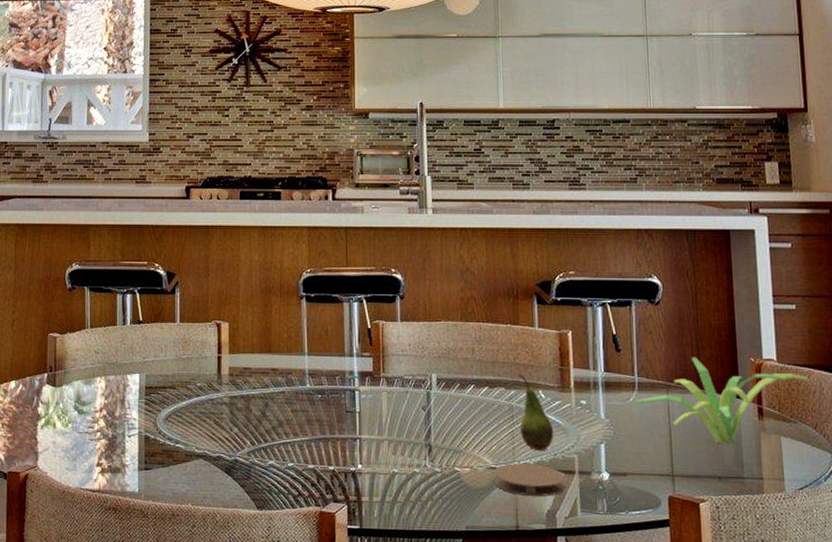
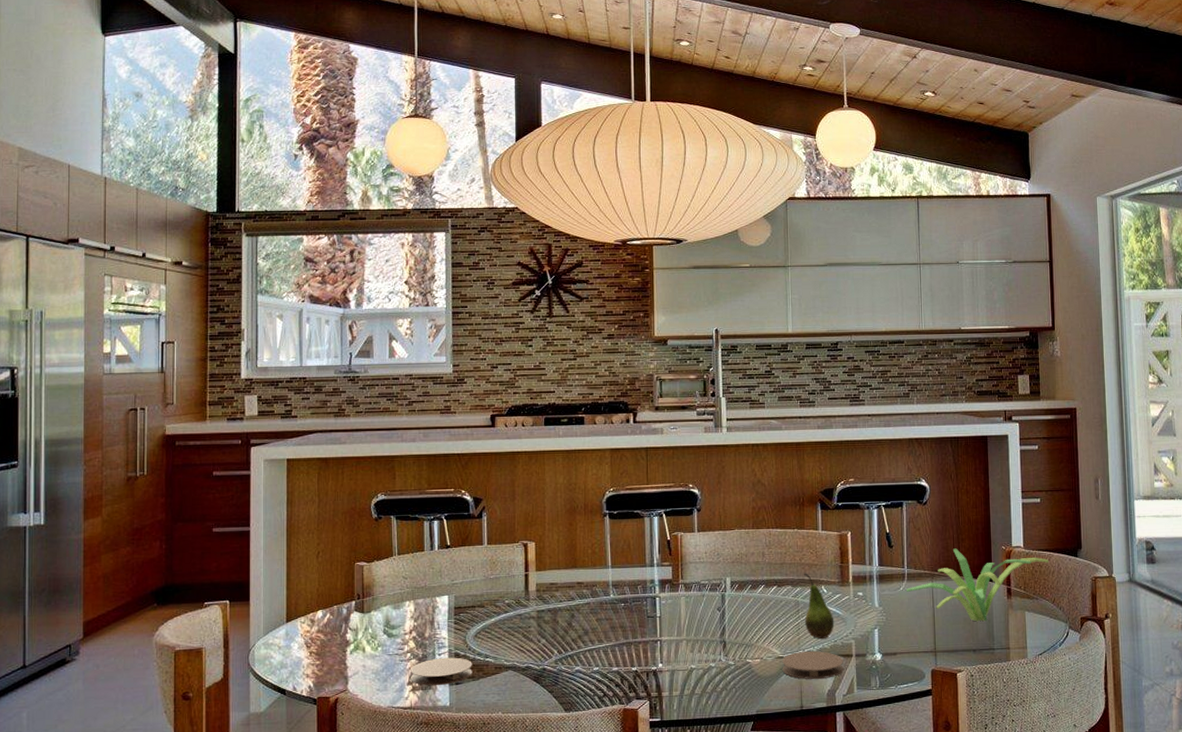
coaster: none [100,440,162,469] -> present [411,657,472,686]

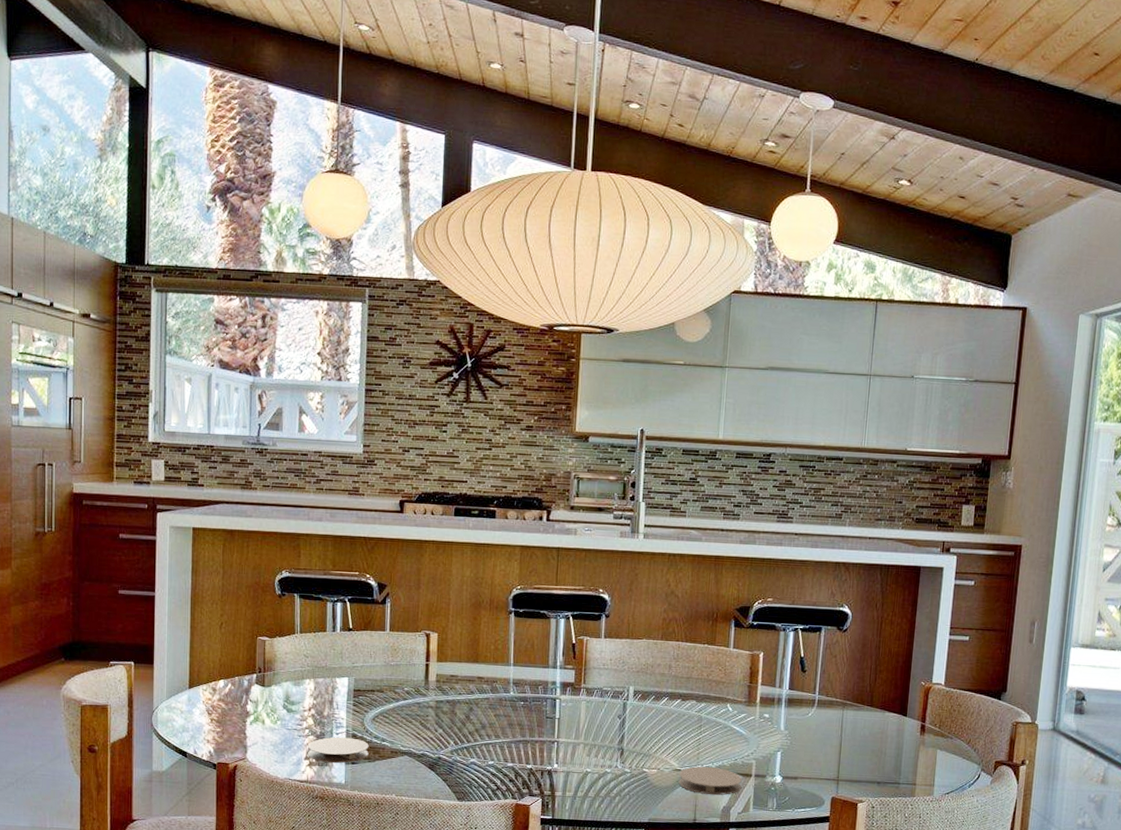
fruit: present [804,573,835,640] -> none [706,689,737,757]
plant: present [906,548,1049,622] -> none [815,679,970,755]

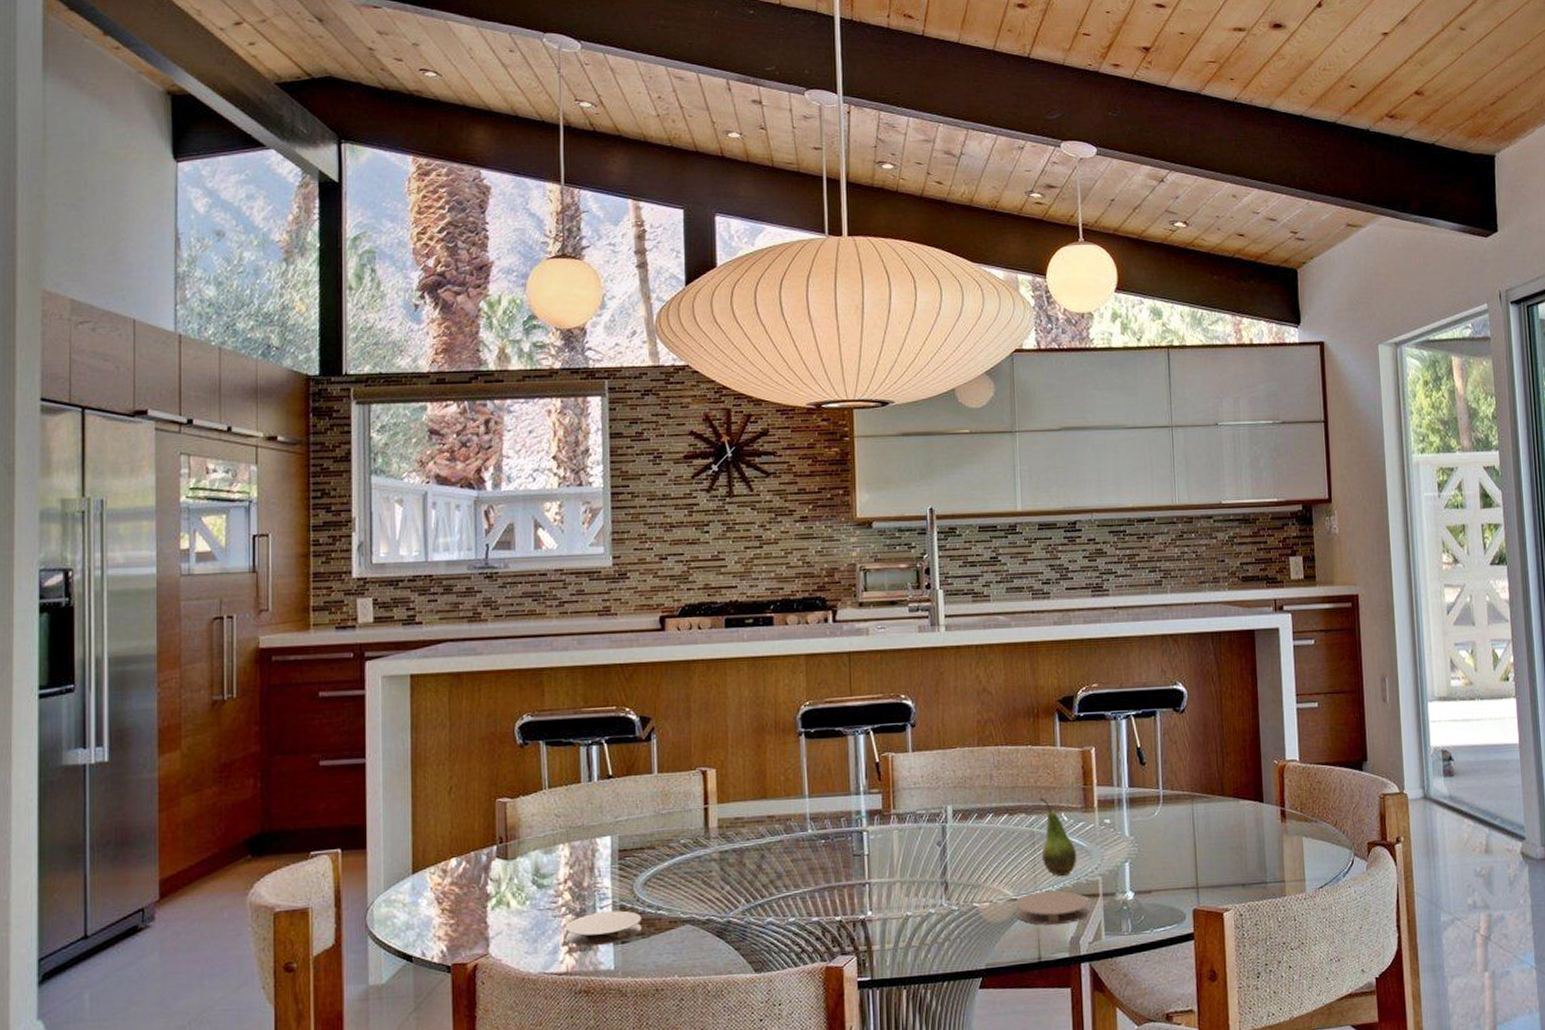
fruit: none [706,689,737,757] -> present [1040,798,1077,877]

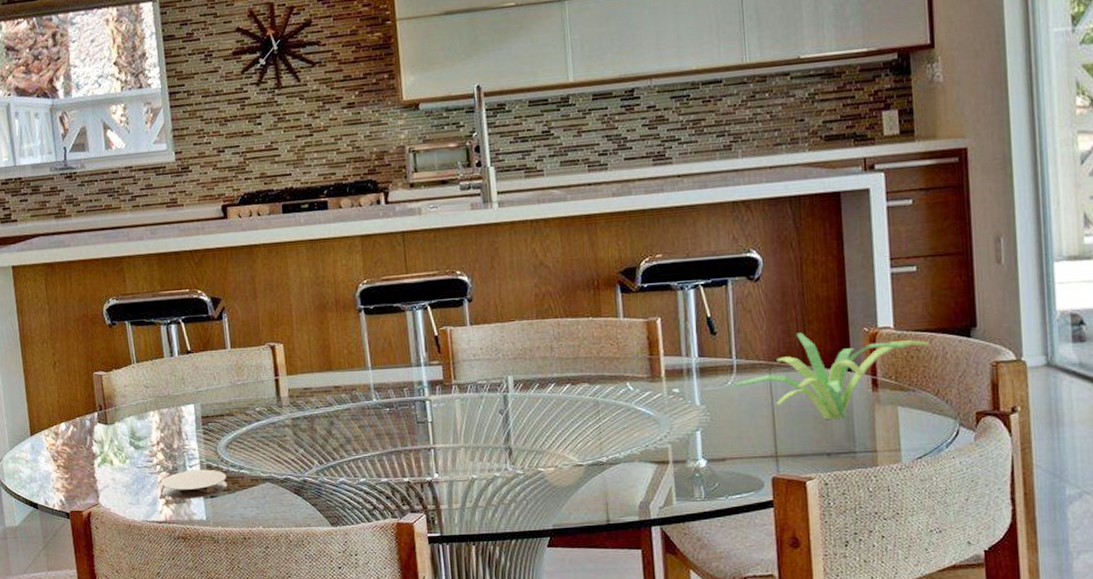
coaster: present [1015,891,1089,925] -> none [581,457,659,490]
fruit: present [1040,798,1077,877] -> none [603,368,645,444]
plant: none [1162,764,1330,851] -> present [736,332,931,420]

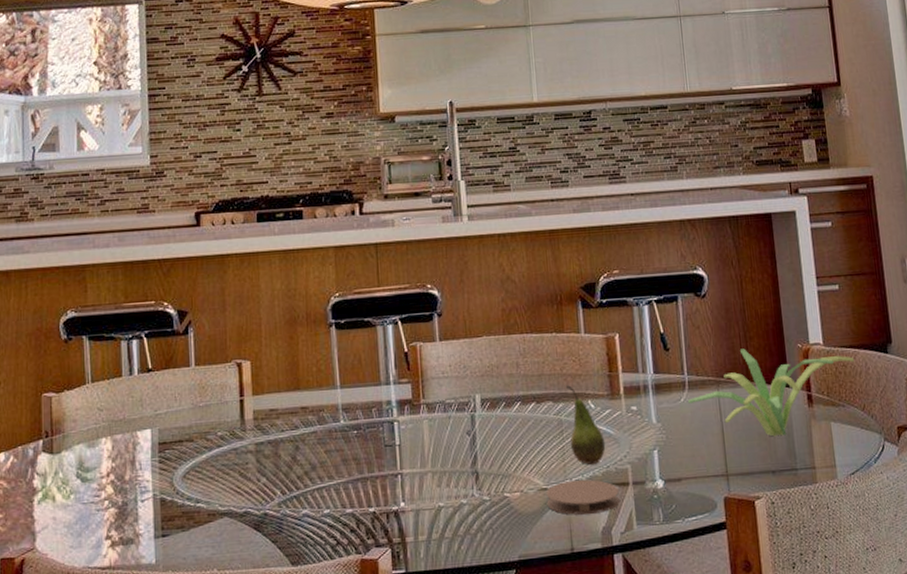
coaster: present [162,469,228,499] -> none [109,503,182,540]
coaster: none [581,457,659,490] -> present [546,480,620,515]
fruit: none [603,368,645,444] -> present [566,385,606,466]

